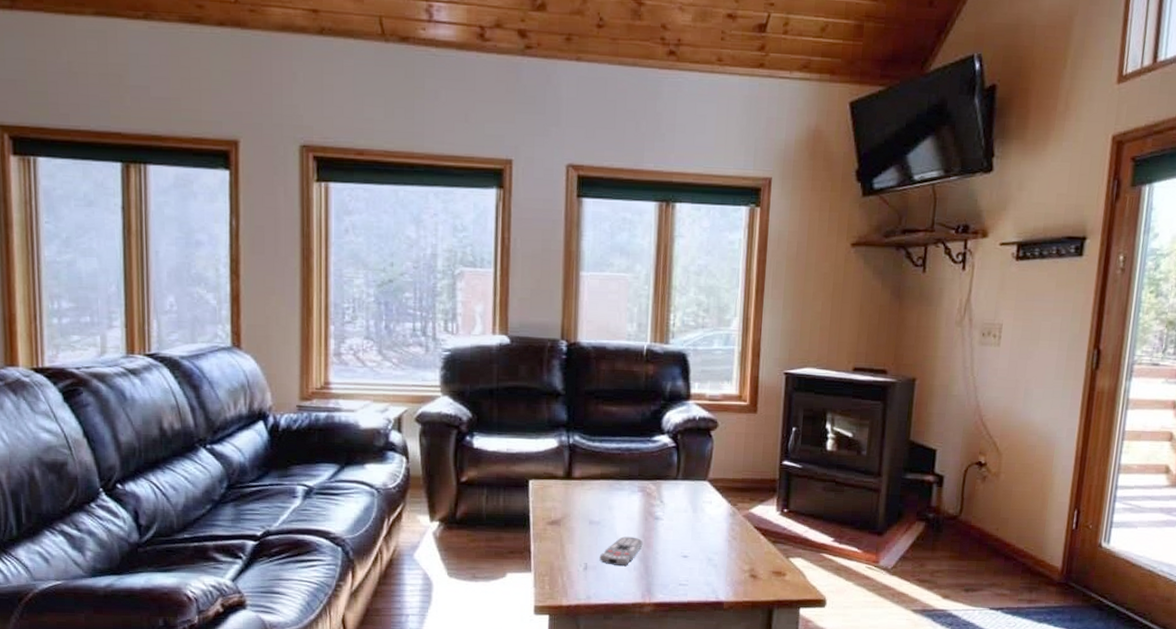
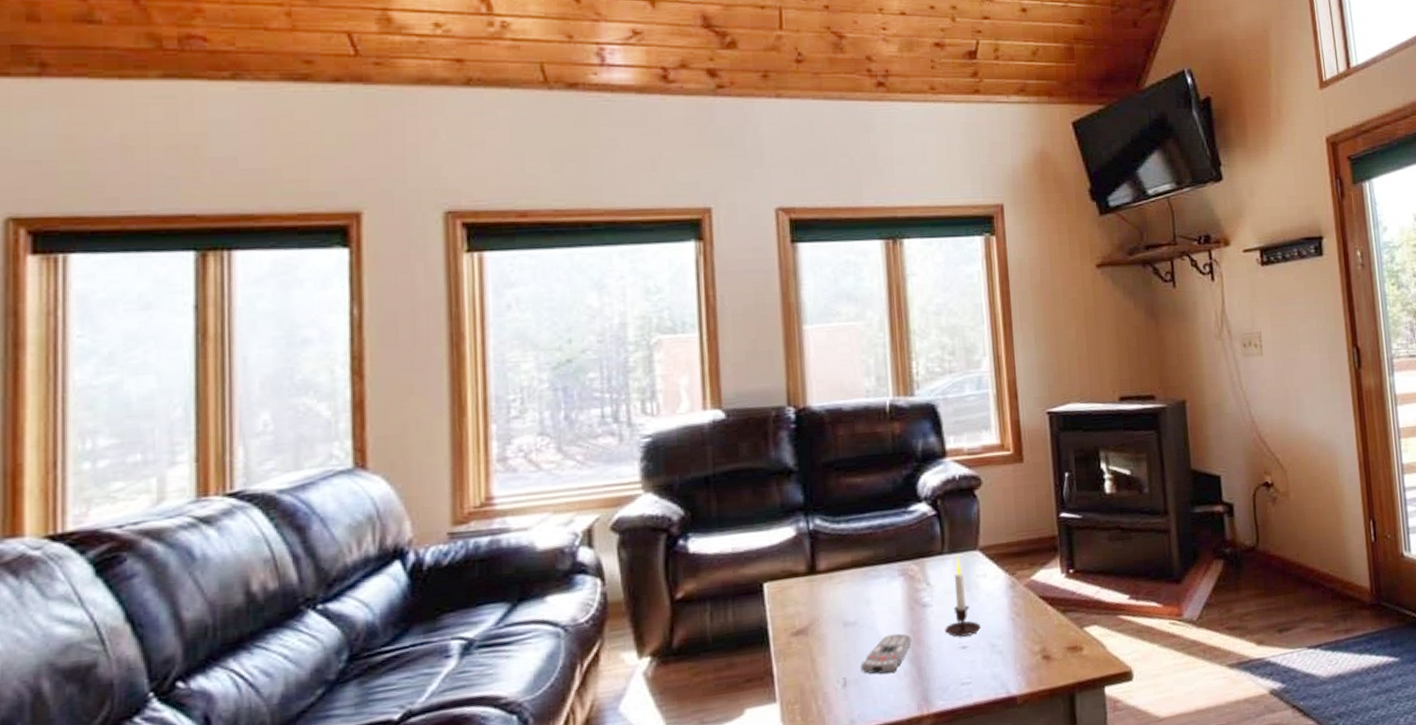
candle: none [671,483,701,548] -> present [945,556,981,637]

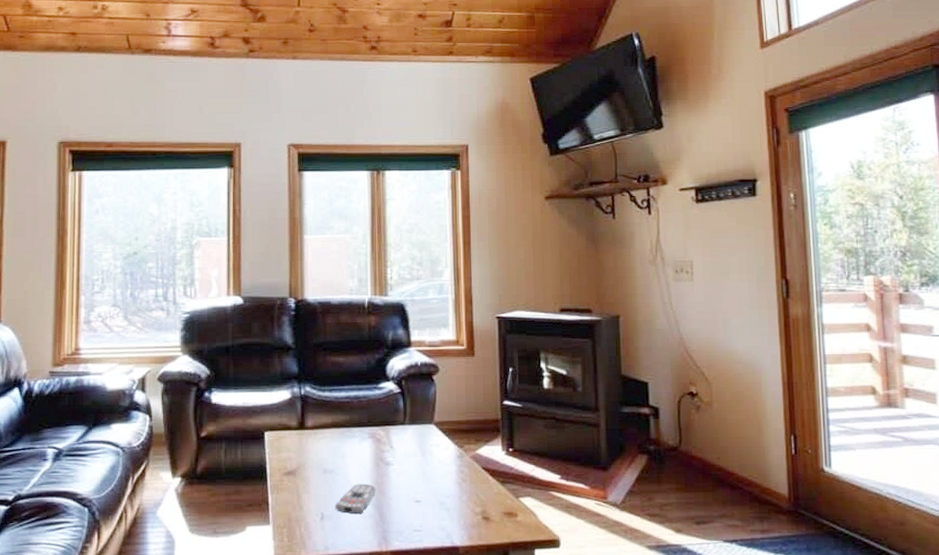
candle: present [945,556,981,637] -> none [403,427,432,492]

